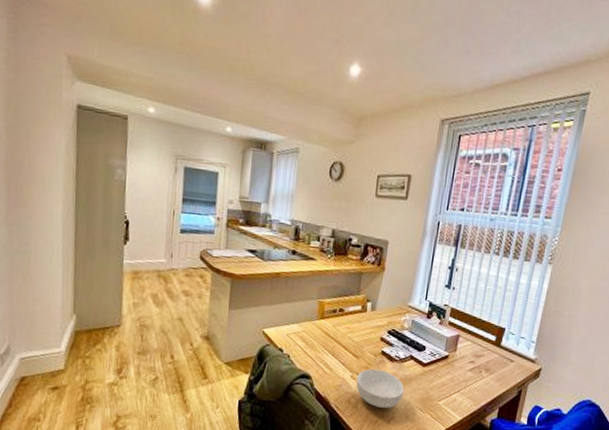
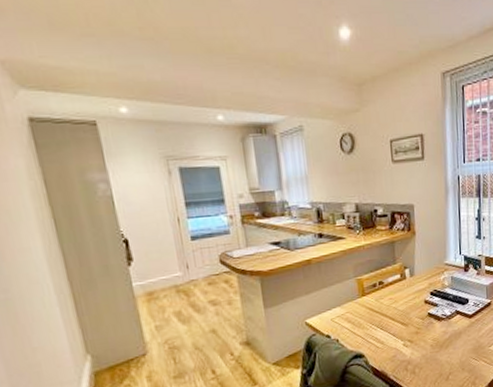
cereal bowl: present [356,368,405,408] -> none [409,331,457,368]

